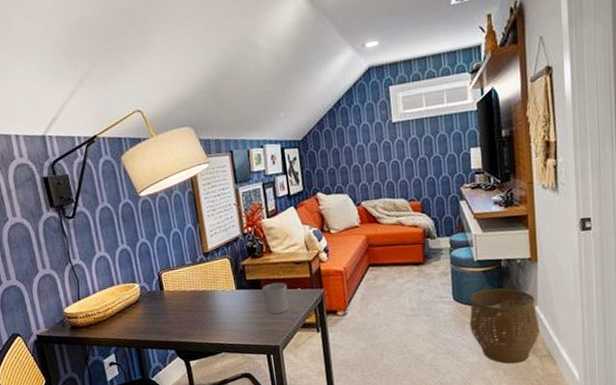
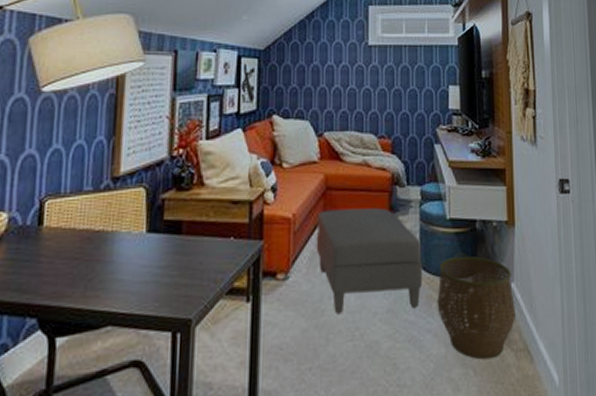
mug: present [262,282,289,315] -> none [182,227,216,273]
ottoman: none [364,257,457,338] -> present [316,207,423,315]

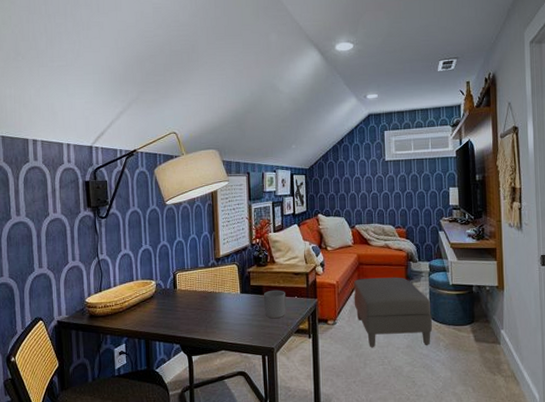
mug: none [182,227,216,273] -> present [263,290,286,319]
basket: present [437,252,517,360] -> none [443,308,506,382]

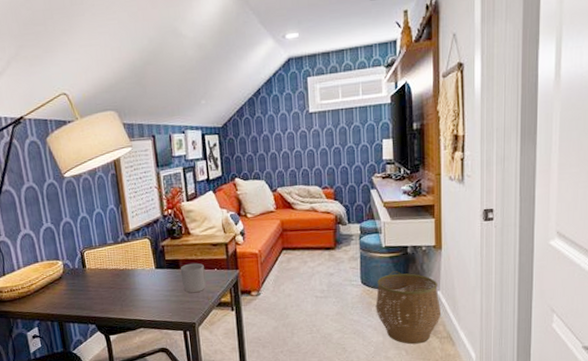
ottoman: present [354,277,433,348] -> none [278,242,364,317]
basket: none [443,308,506,382] -> present [375,271,442,344]

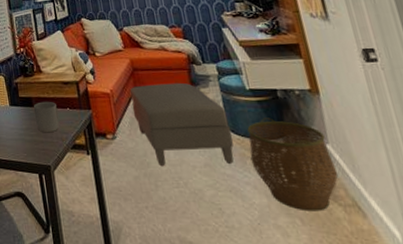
ottoman: none [278,242,364,317] -> present [130,82,234,167]

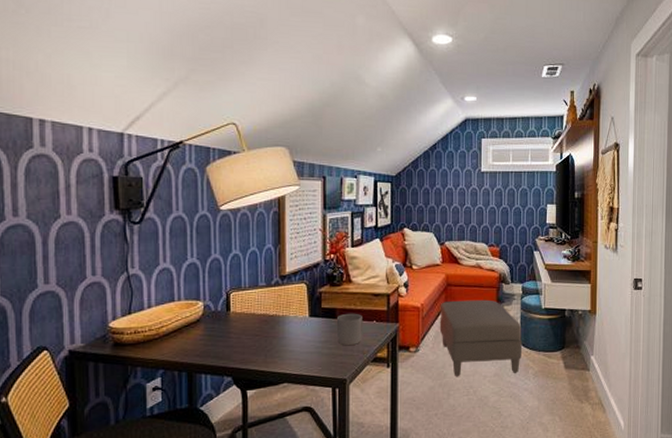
basket: present [247,118,339,212] -> none [533,333,594,410]

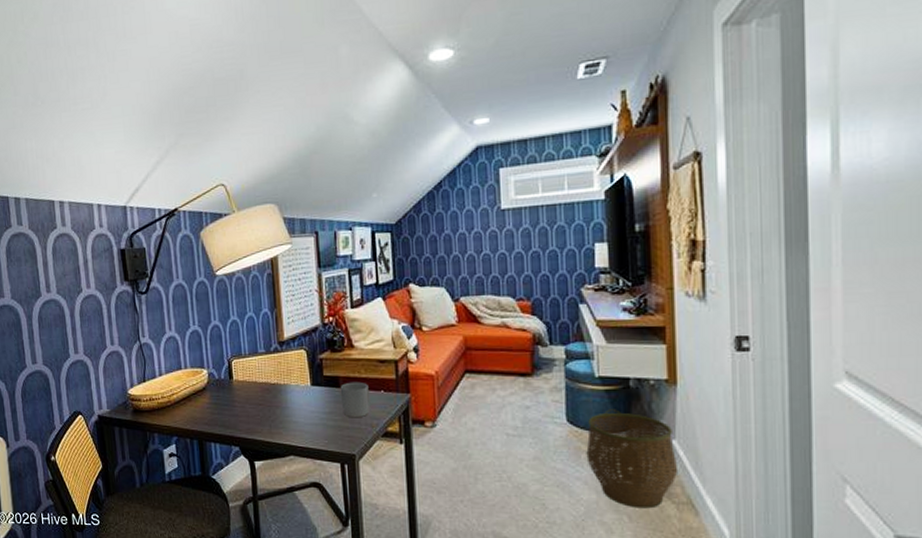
ottoman: present [439,299,523,377] -> none [459,366,571,459]
basket: none [533,333,594,410] -> present [586,409,679,509]

